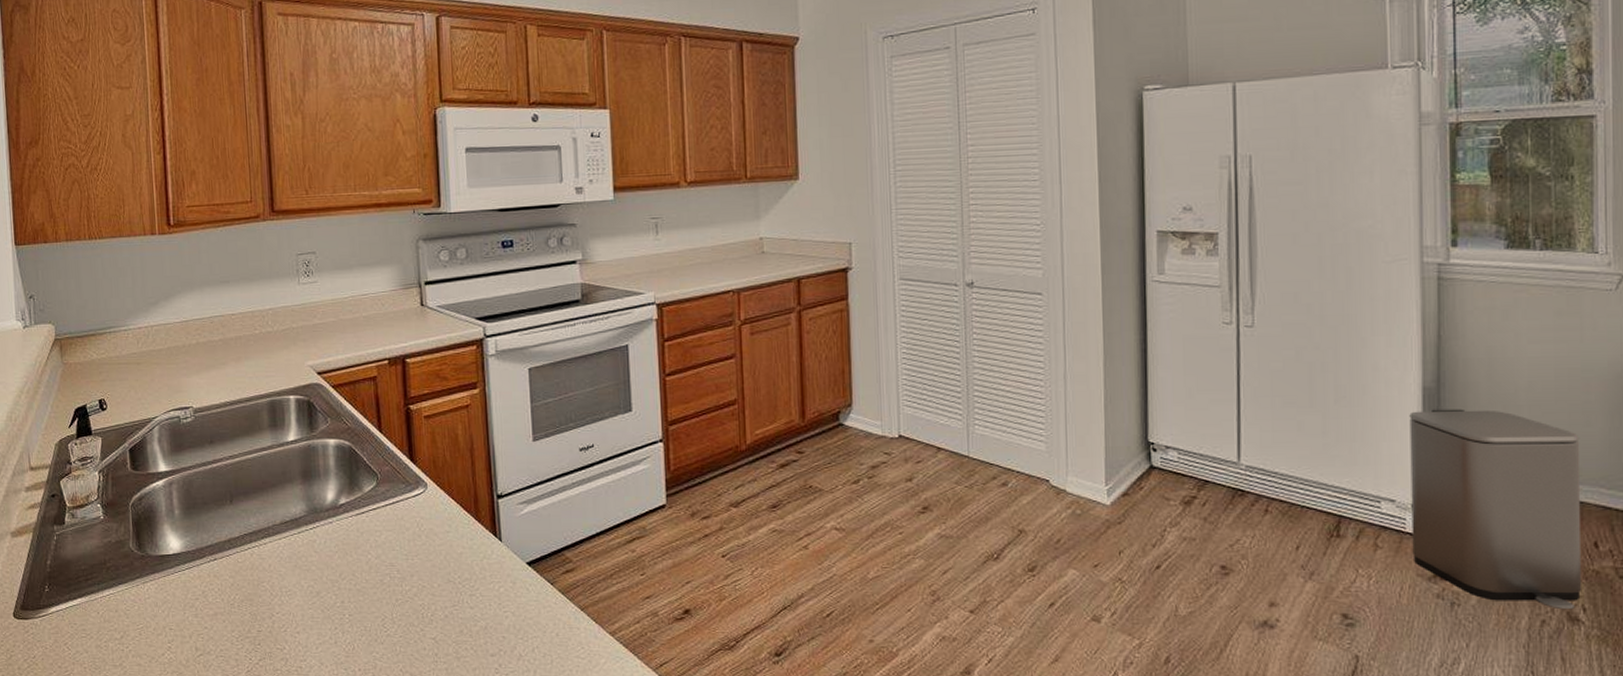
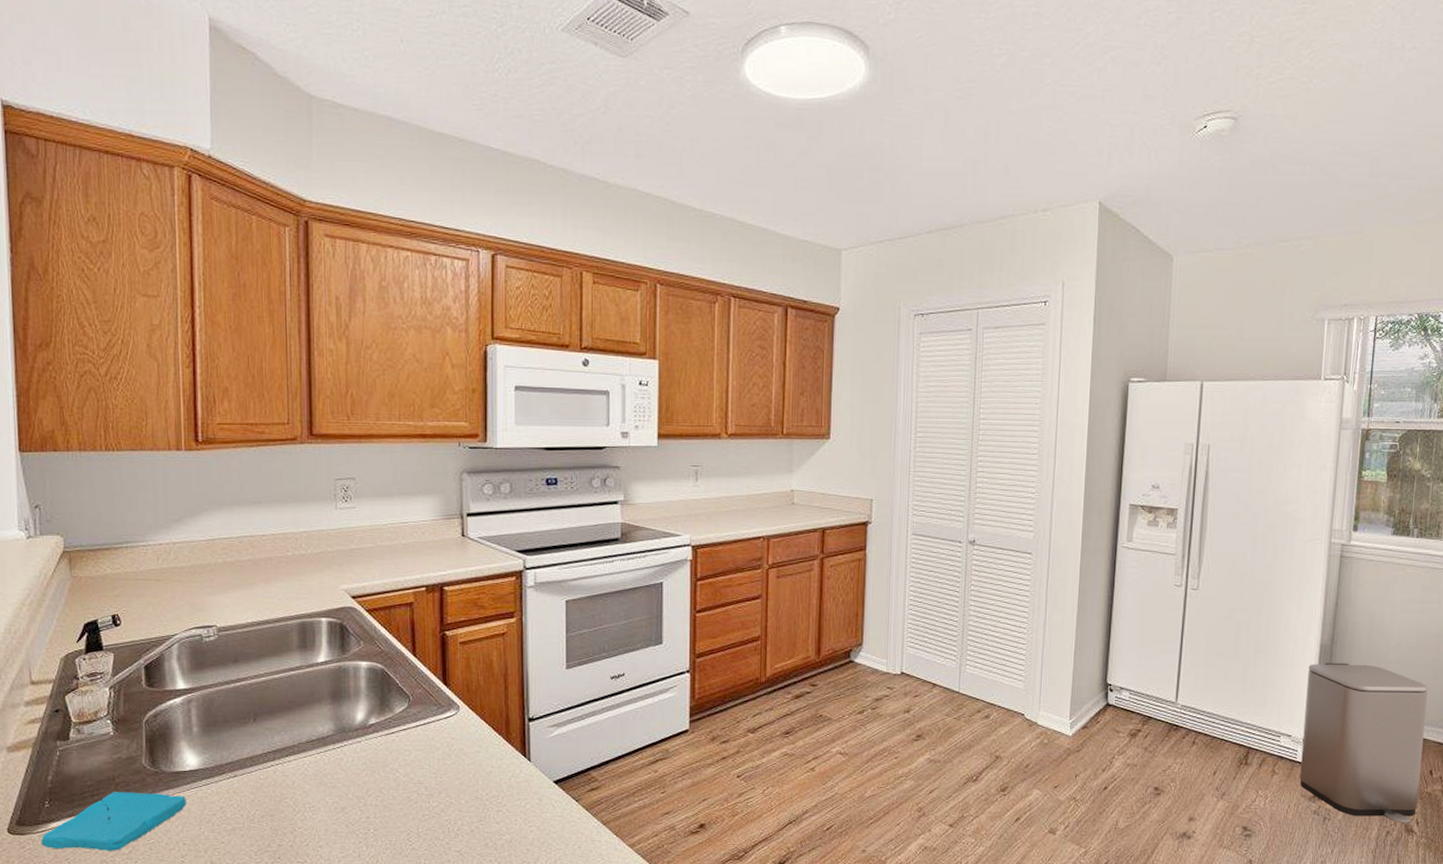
sponge: none [42,576,171,636] -> present [41,792,186,851]

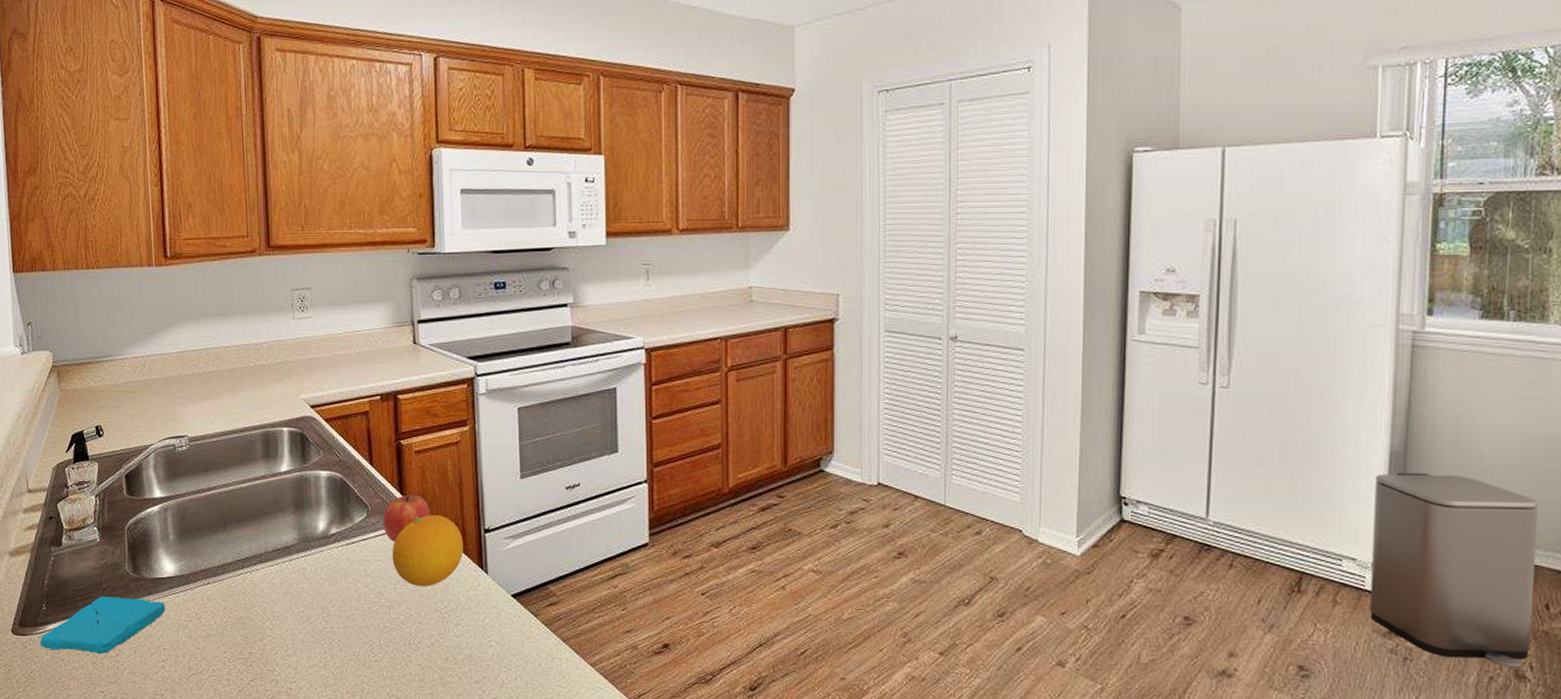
fruit: none [425,684,474,731] -> present [383,494,430,542]
fruit: none [433,704,508,775] -> present [392,515,464,586]

